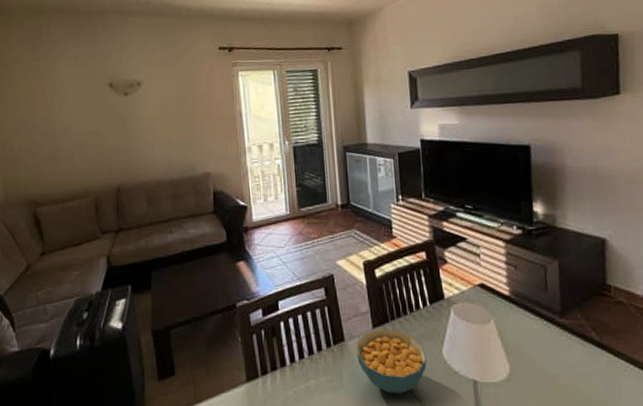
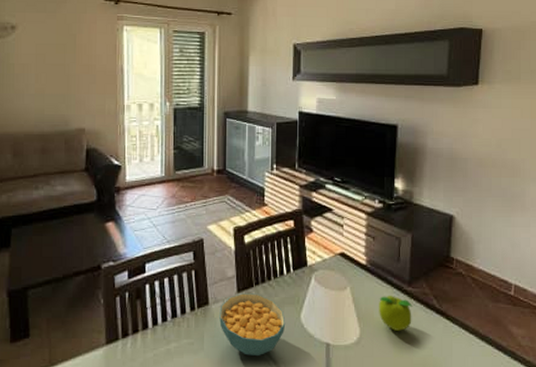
fruit: none [528,328,569,367] -> present [379,296,412,331]

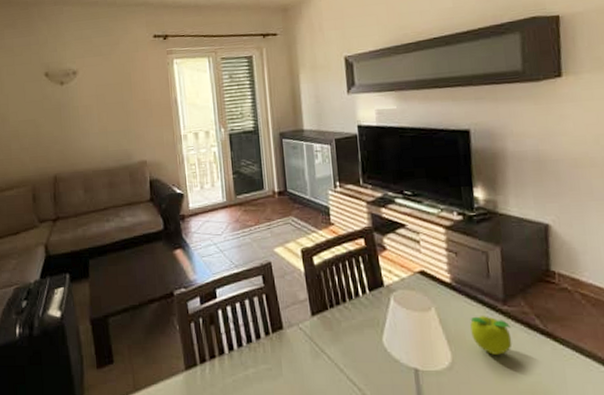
cereal bowl: present [219,293,286,355] -> none [295,316,367,382]

